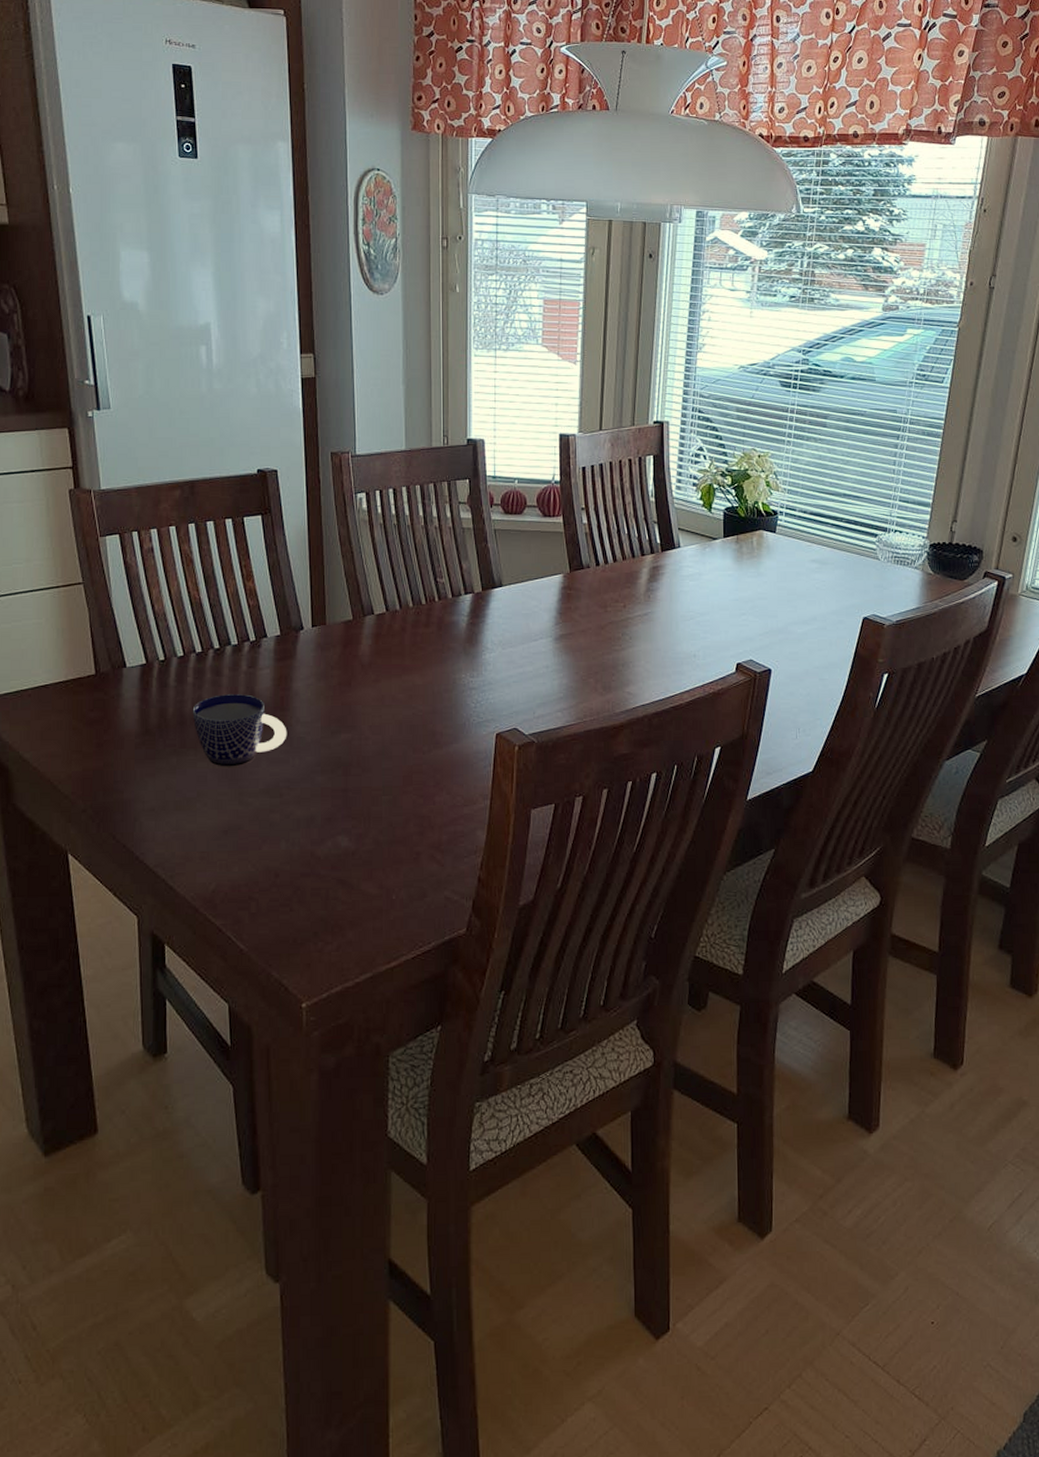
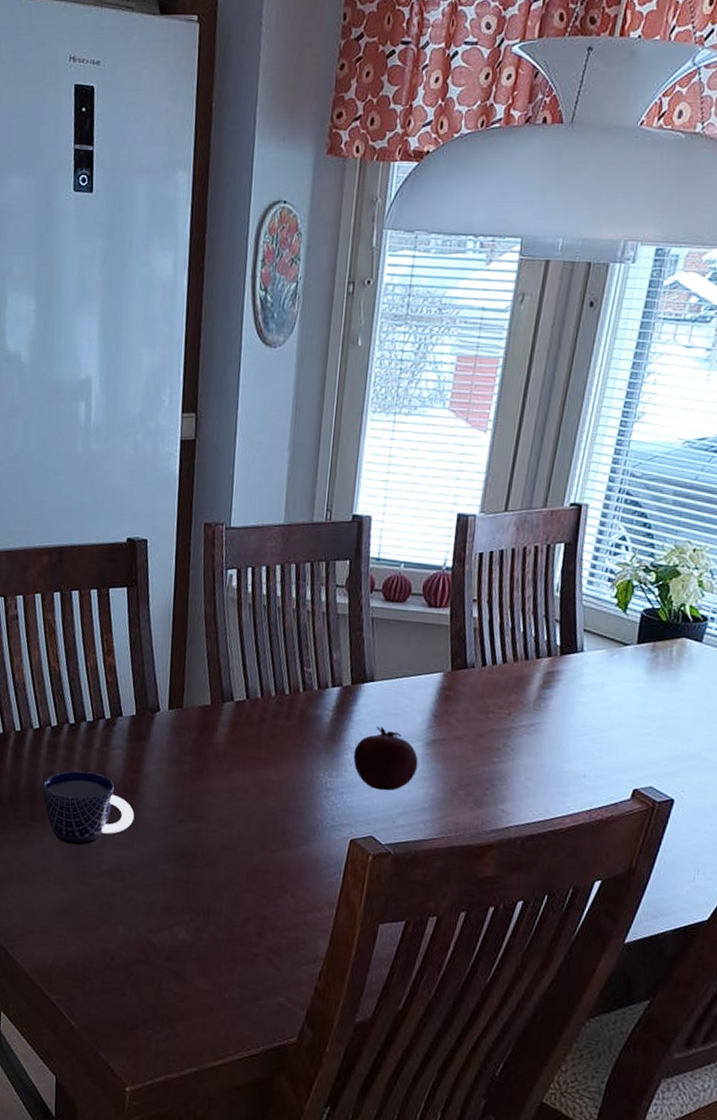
fruit: none [491,627,550,685] -> present [353,726,418,791]

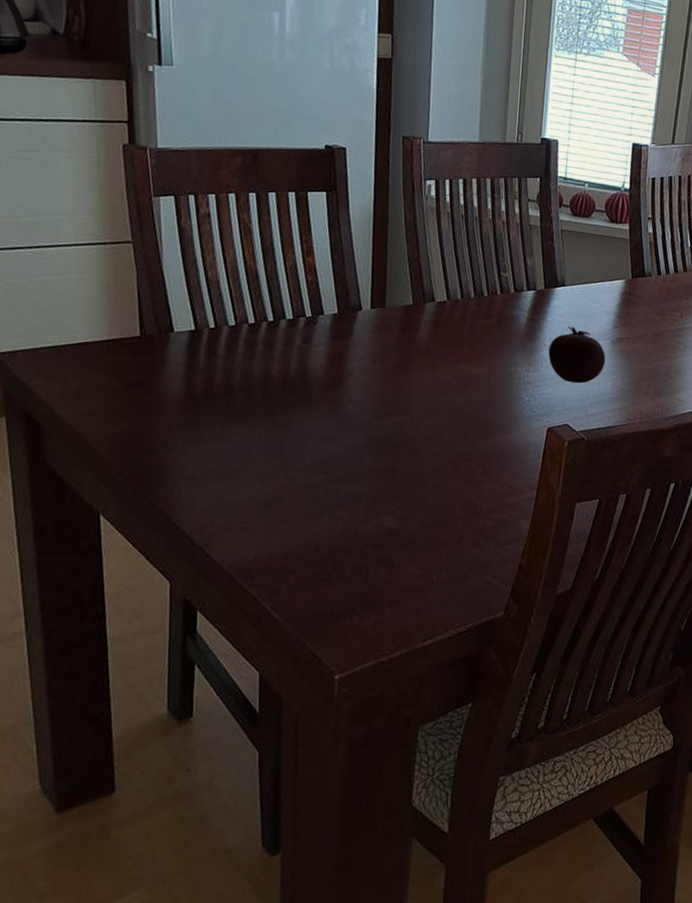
cup: present [43,771,135,846] -> none [240,367,338,441]

